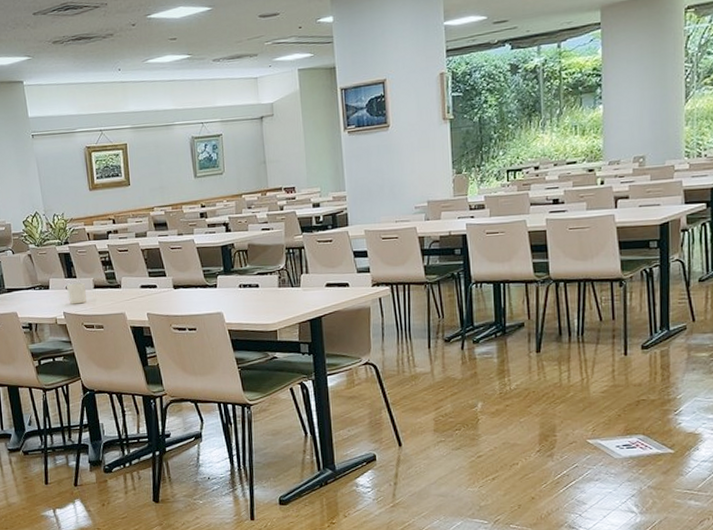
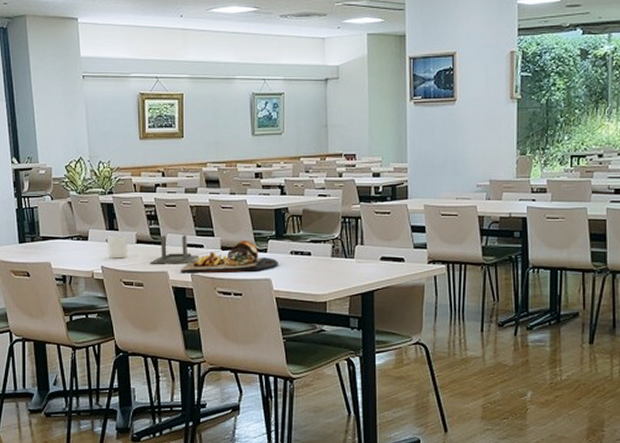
napkin holder: none [107,277,153,307] -> present [149,235,198,264]
food tray: none [137,278,228,313] -> present [181,241,278,273]

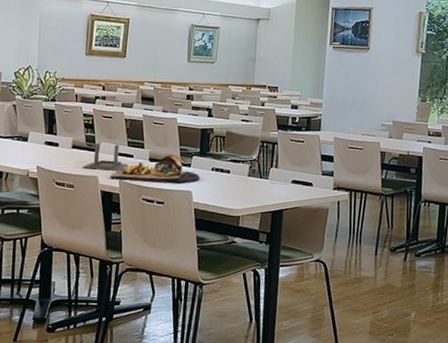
mug: present [107,236,128,259] -> none [44,140,64,161]

